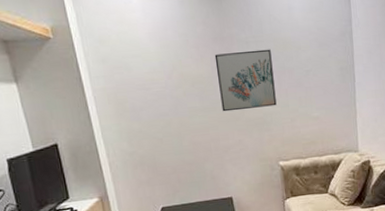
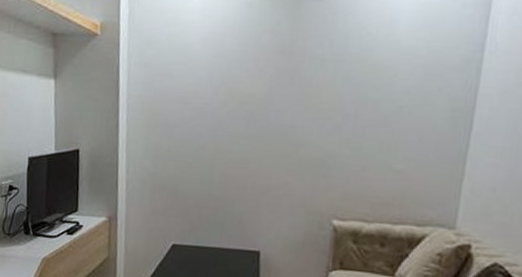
wall art: present [214,49,277,112] -> none [271,71,353,146]

